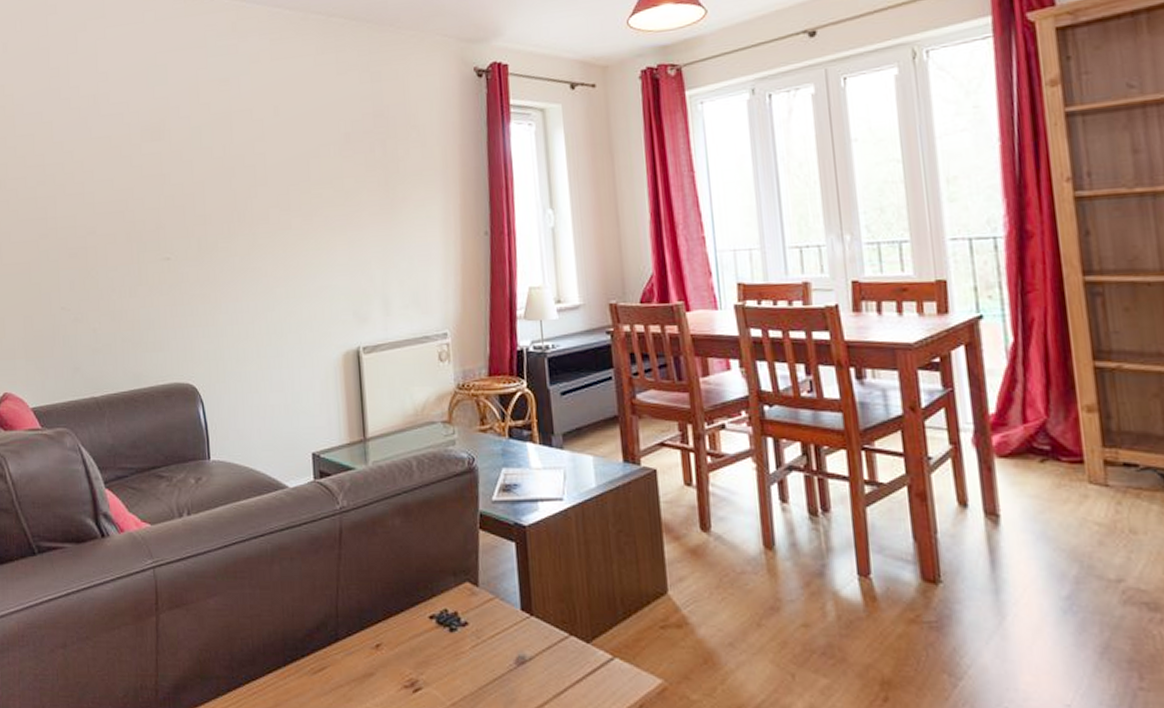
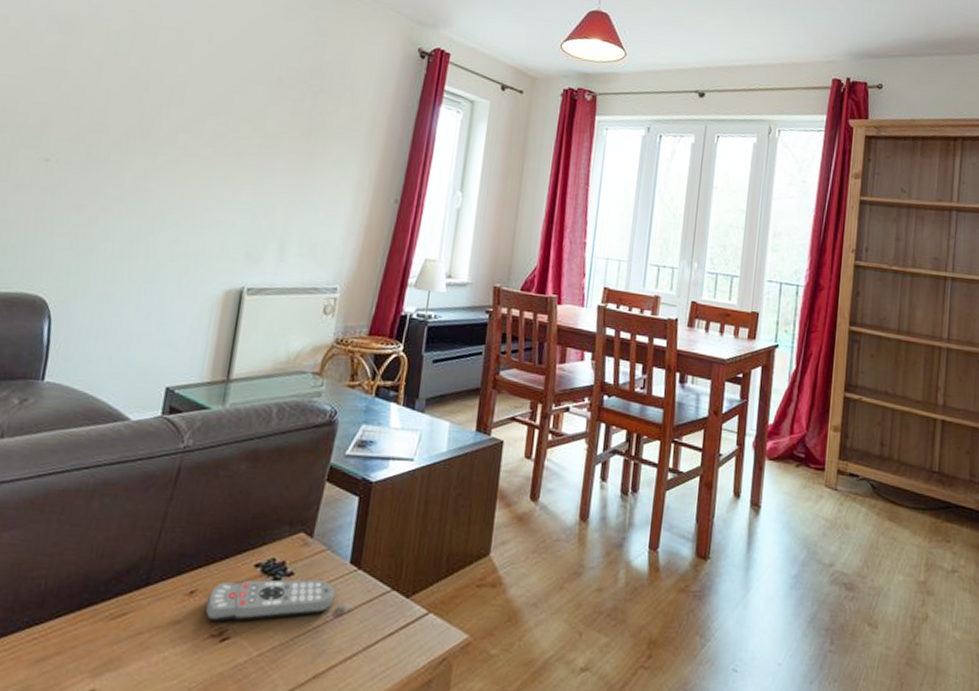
remote control: none [393,629,513,674] -> present [206,579,335,622]

